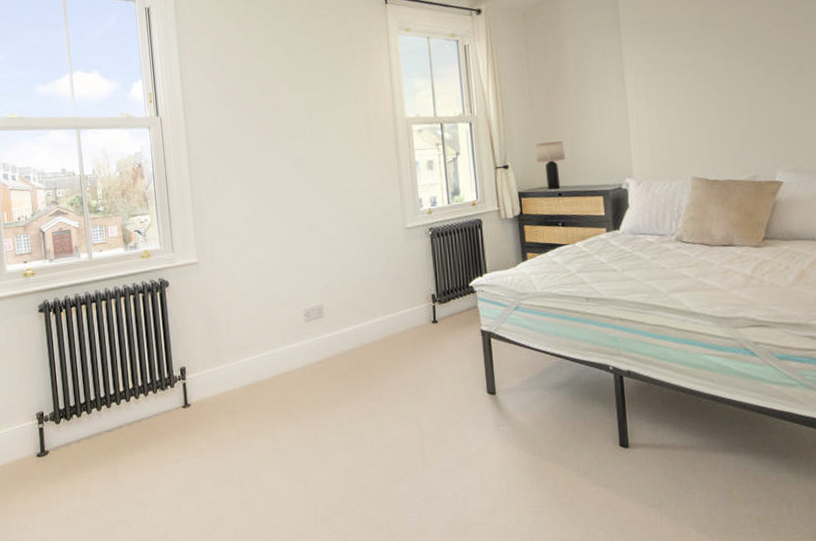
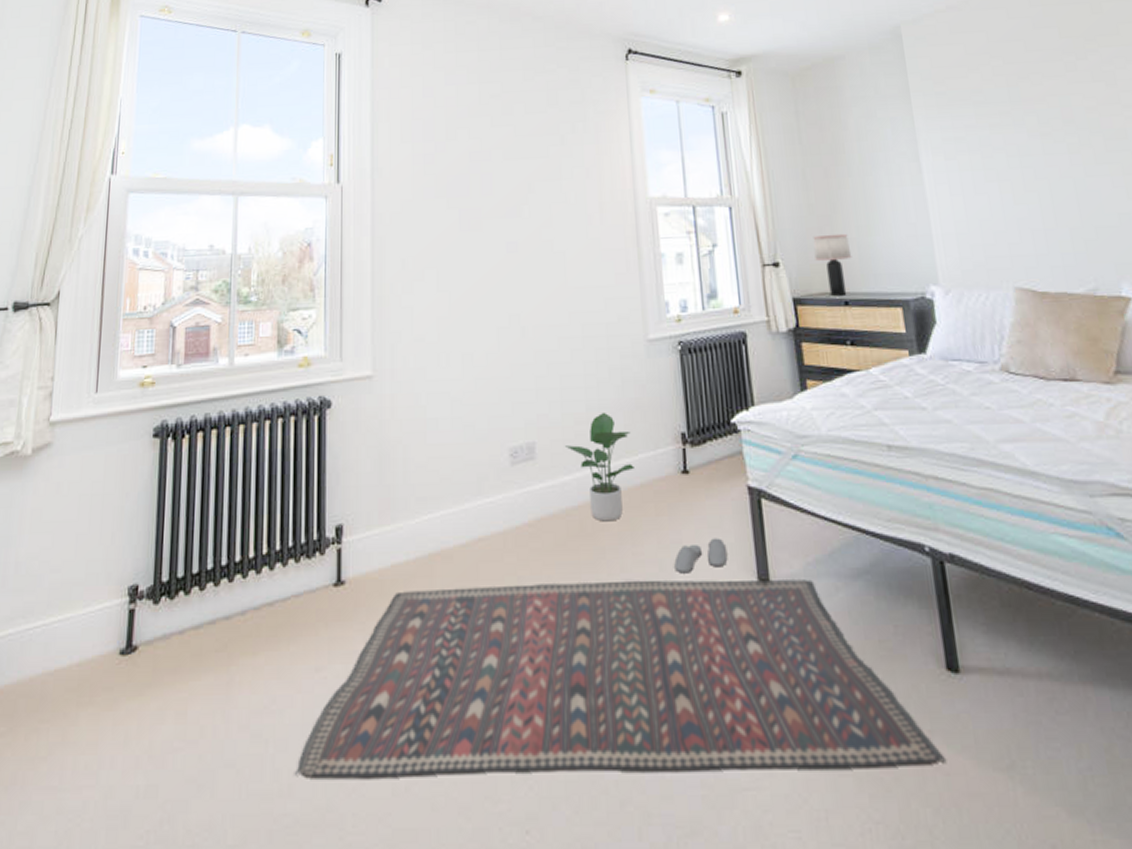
area rug: none [167,391,616,527] -> present [294,579,947,777]
potted plant: none [344,281,397,358] -> present [564,412,634,522]
slippers: none [427,366,466,391] -> present [674,538,728,574]

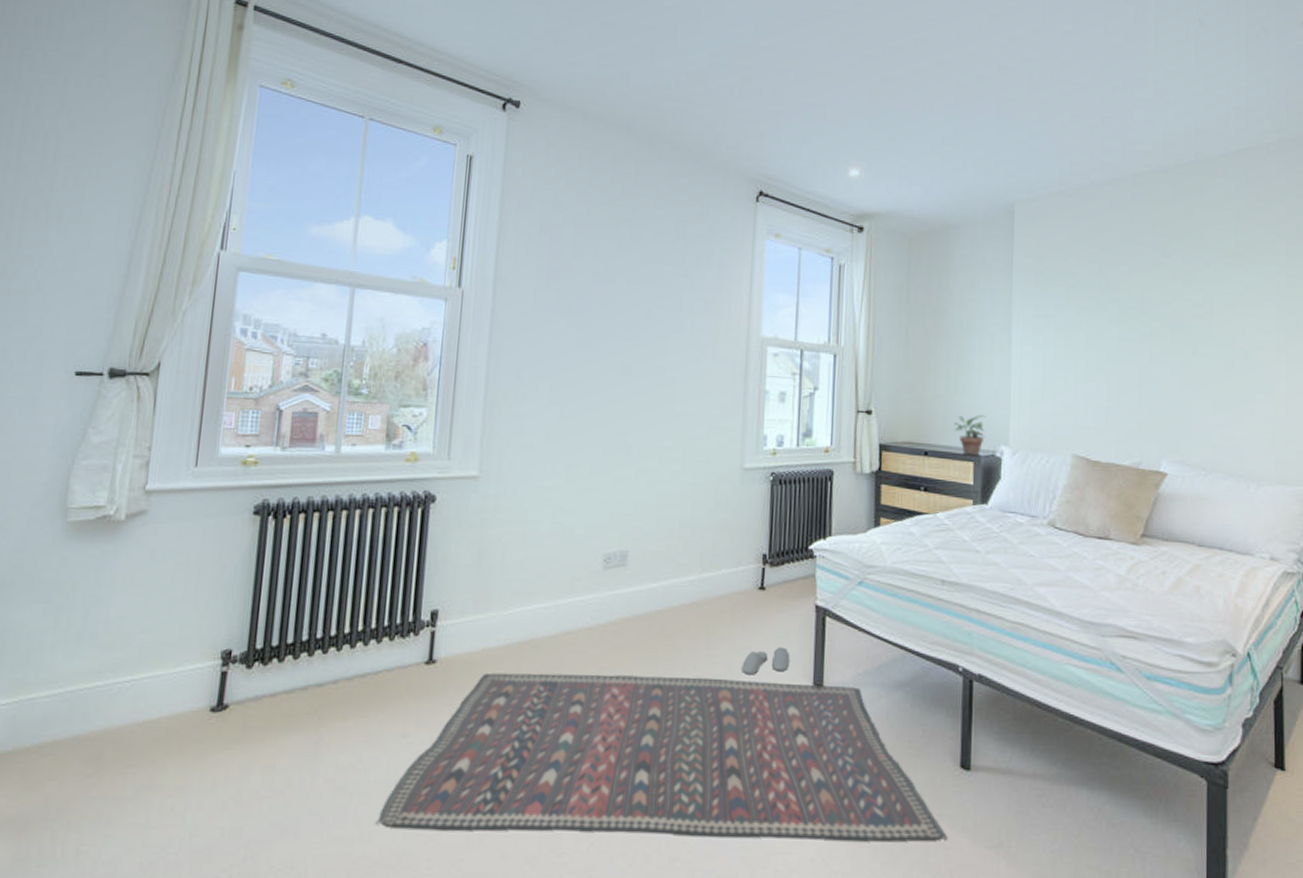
potted plant: present [564,412,634,522] -> none [655,529,717,626]
table lamp: present [812,233,852,297] -> none [904,389,938,448]
potted plant: none [872,253,910,301] -> present [954,414,987,456]

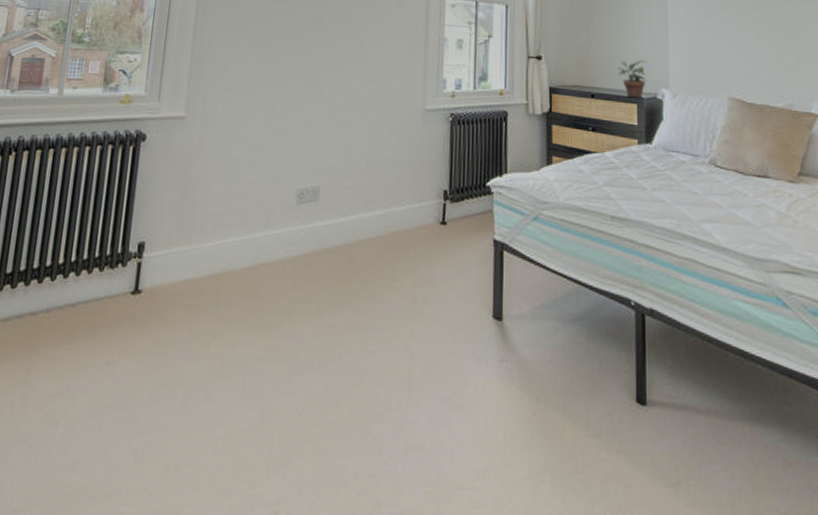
area rug: present [375,672,948,841] -> none [79,303,627,478]
slippers: present [742,646,790,675] -> none [425,280,471,308]

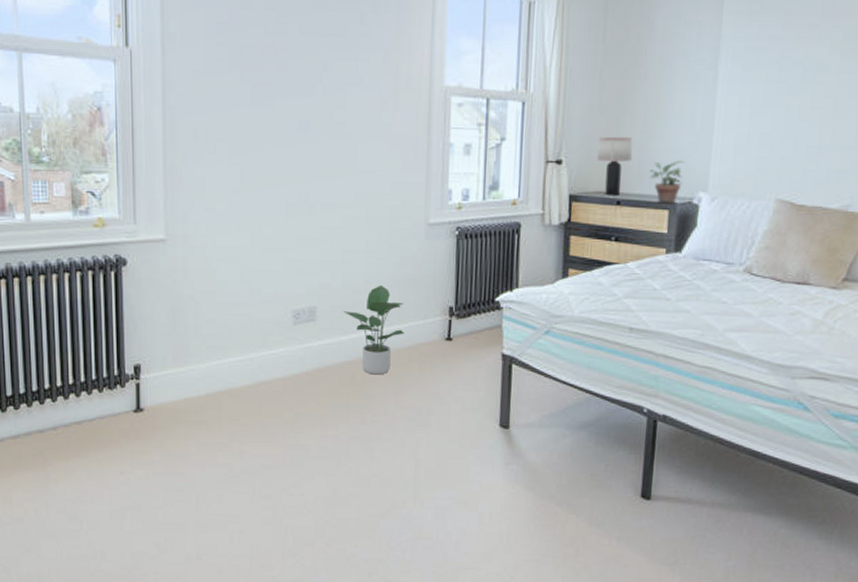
potted plant: none [344,166,402,259] -> present [342,284,404,375]
table lamp: none [571,37,602,90] -> present [597,136,633,197]

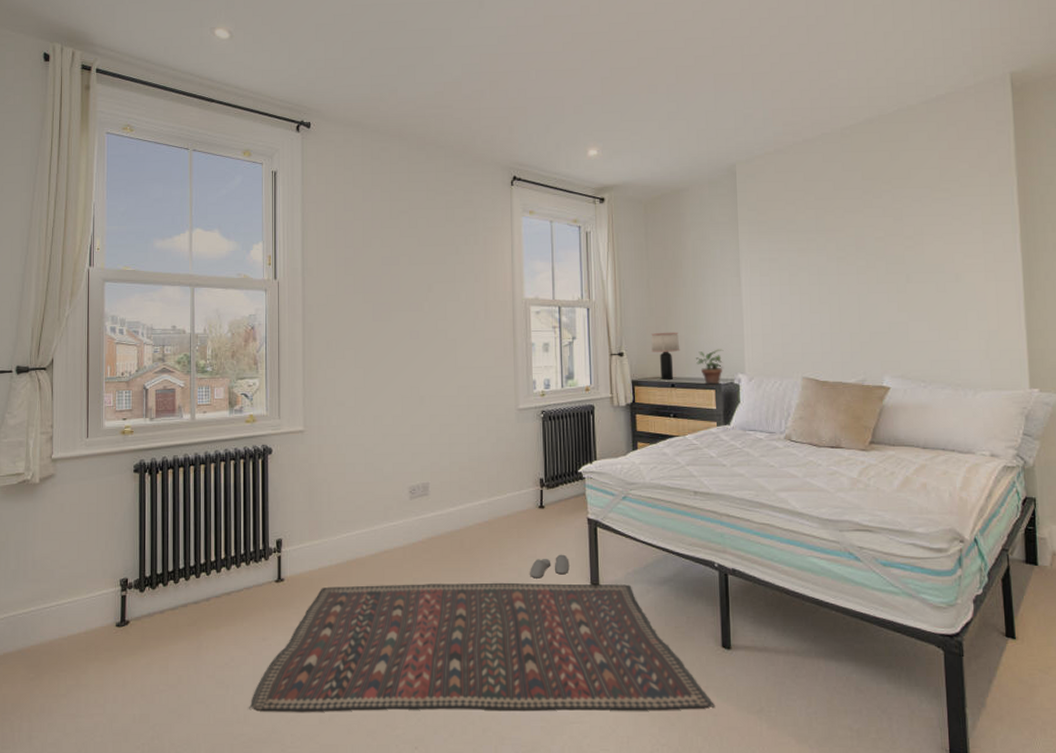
area rug: none [105,419,627,559] -> present [248,582,716,711]
potted plant: present [342,284,404,375] -> none [451,462,503,541]
slippers: none [430,392,477,418] -> present [530,554,570,579]

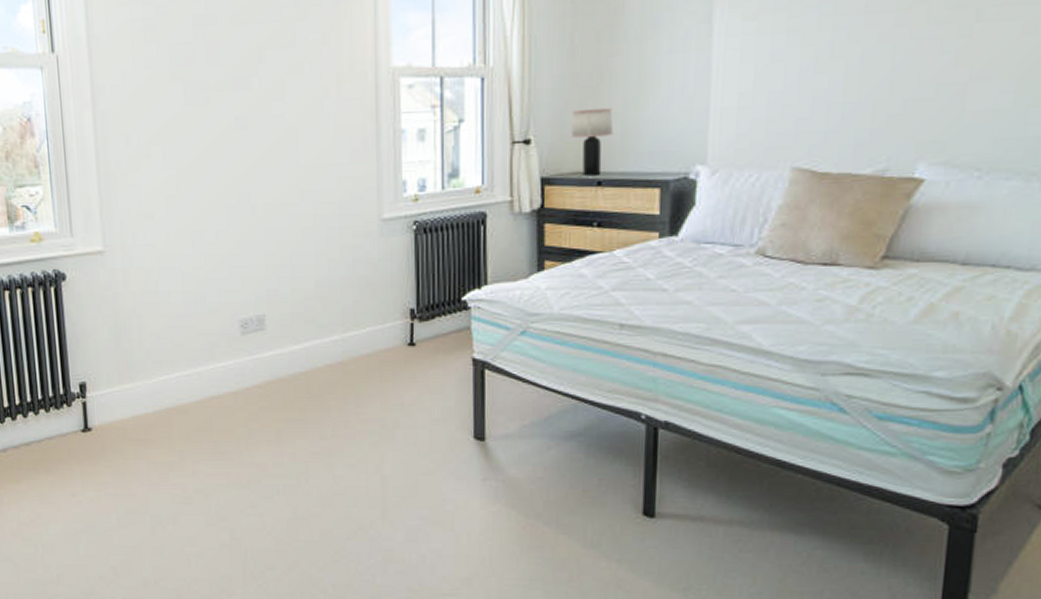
area rug: present [248,582,716,711] -> none [61,435,629,585]
slippers: present [530,554,570,579] -> none [395,402,447,431]
potted plant: present [695,349,724,385] -> none [634,130,678,181]

